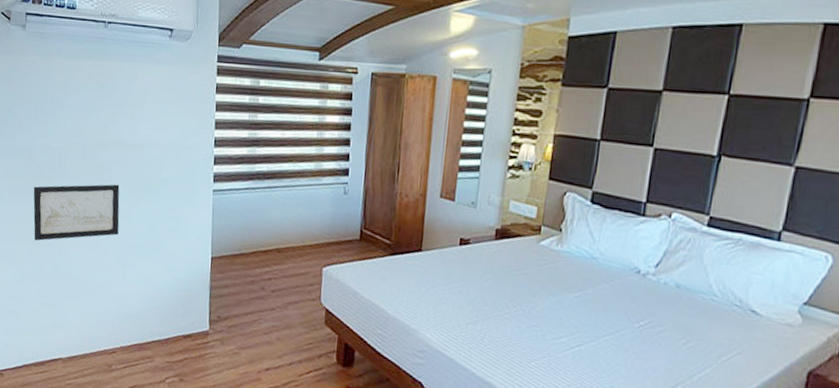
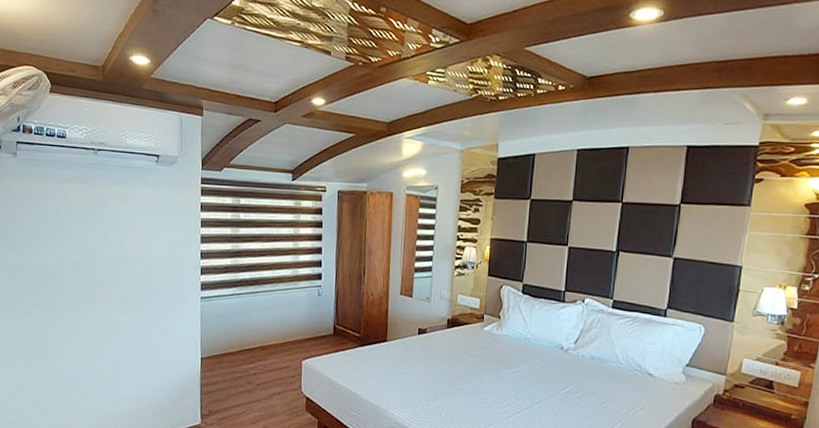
wall art: present [33,184,120,241] -> none [27,296,113,353]

